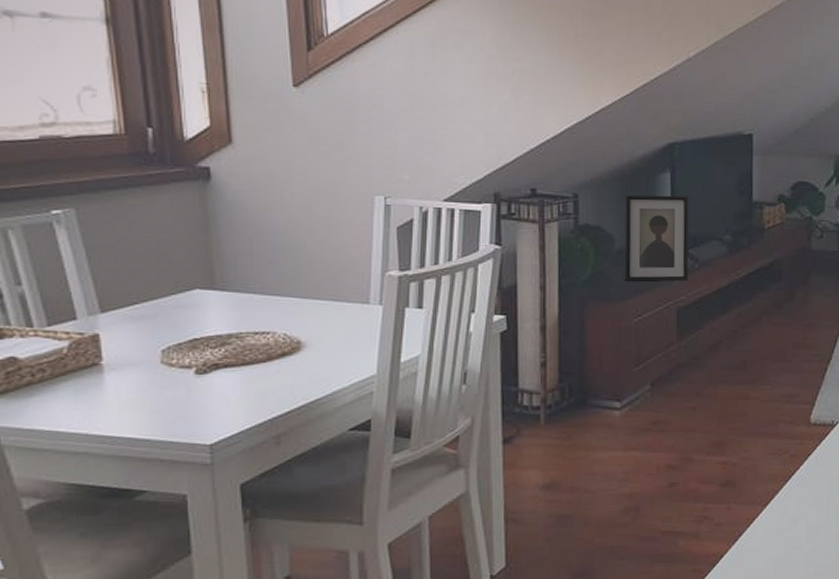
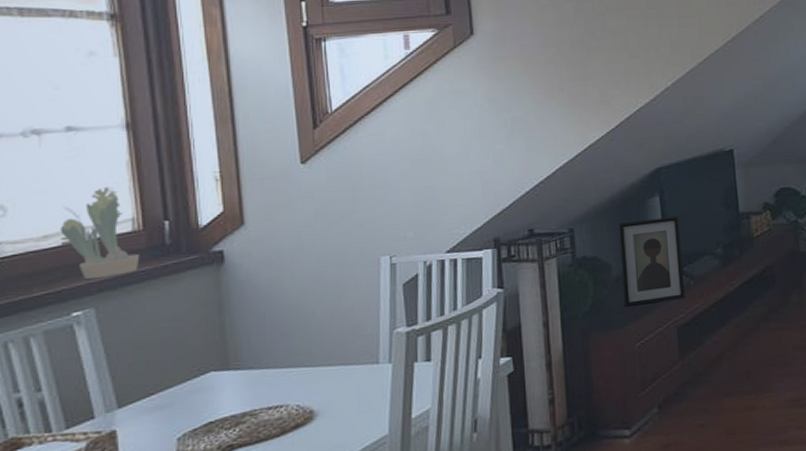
potted flower: none [37,83,122,179] -> present [60,187,140,280]

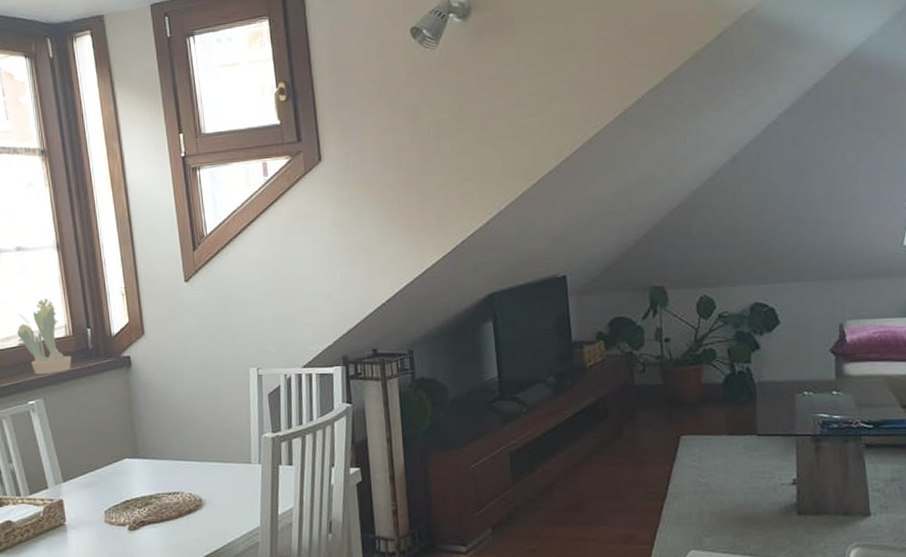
picture frame: present [619,216,686,307] -> none [454,342,518,429]

